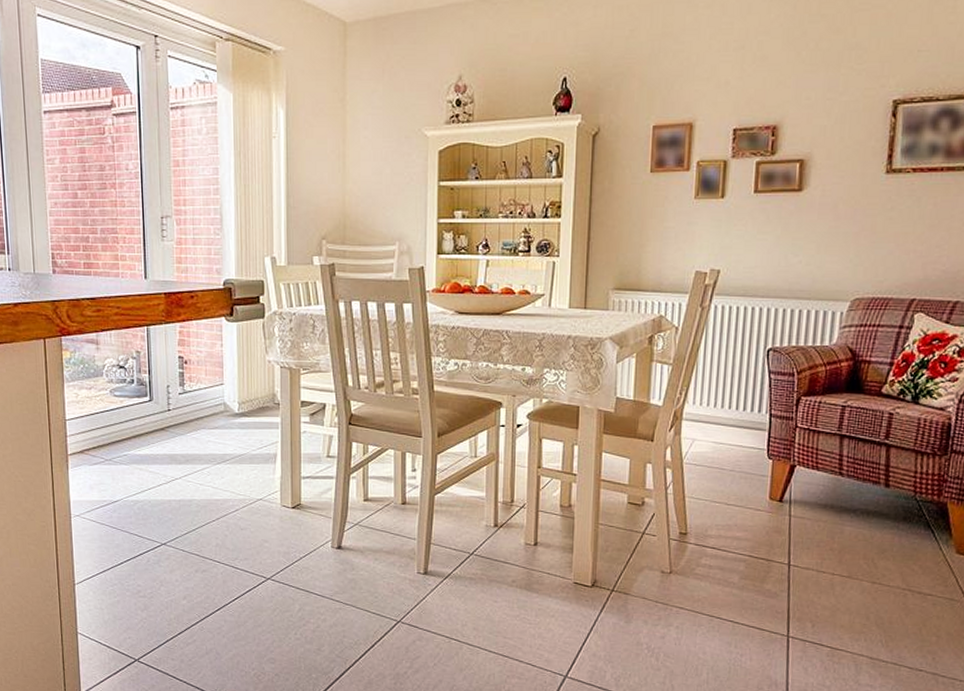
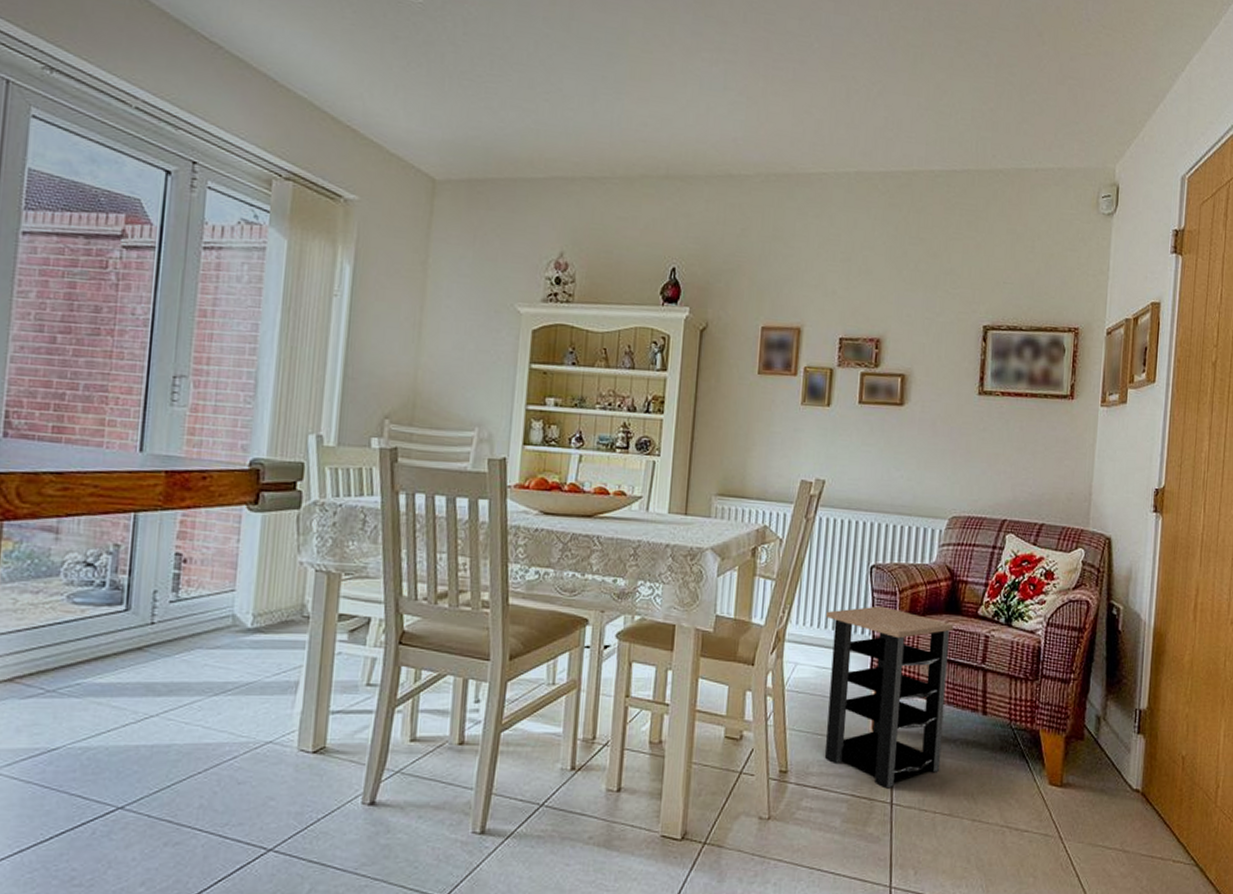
side table: none [722,386,855,552] -> present [824,606,954,789]

